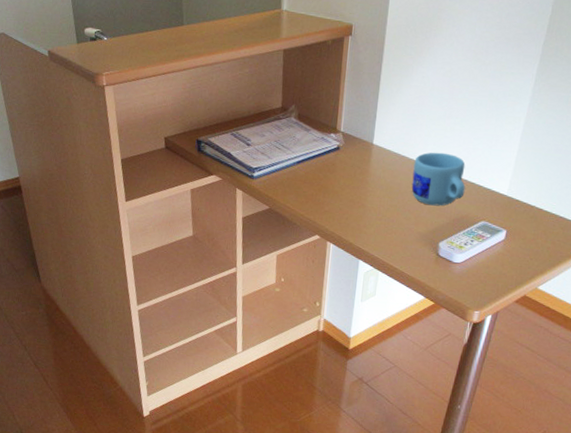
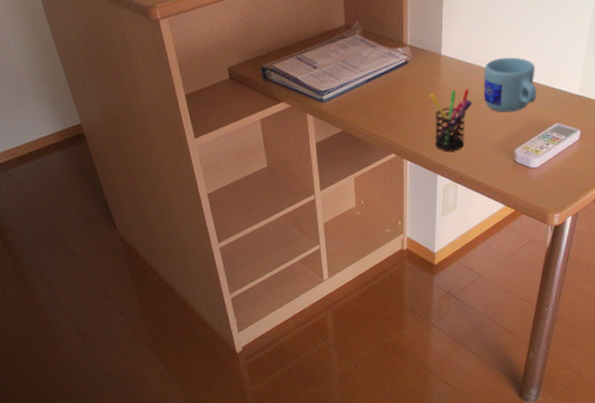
pen holder: none [358,179,400,239] -> present [430,88,472,151]

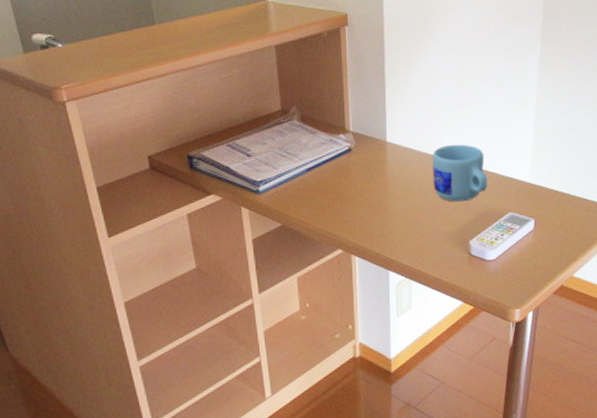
pen holder: present [430,88,472,151] -> none [377,177,422,245]

